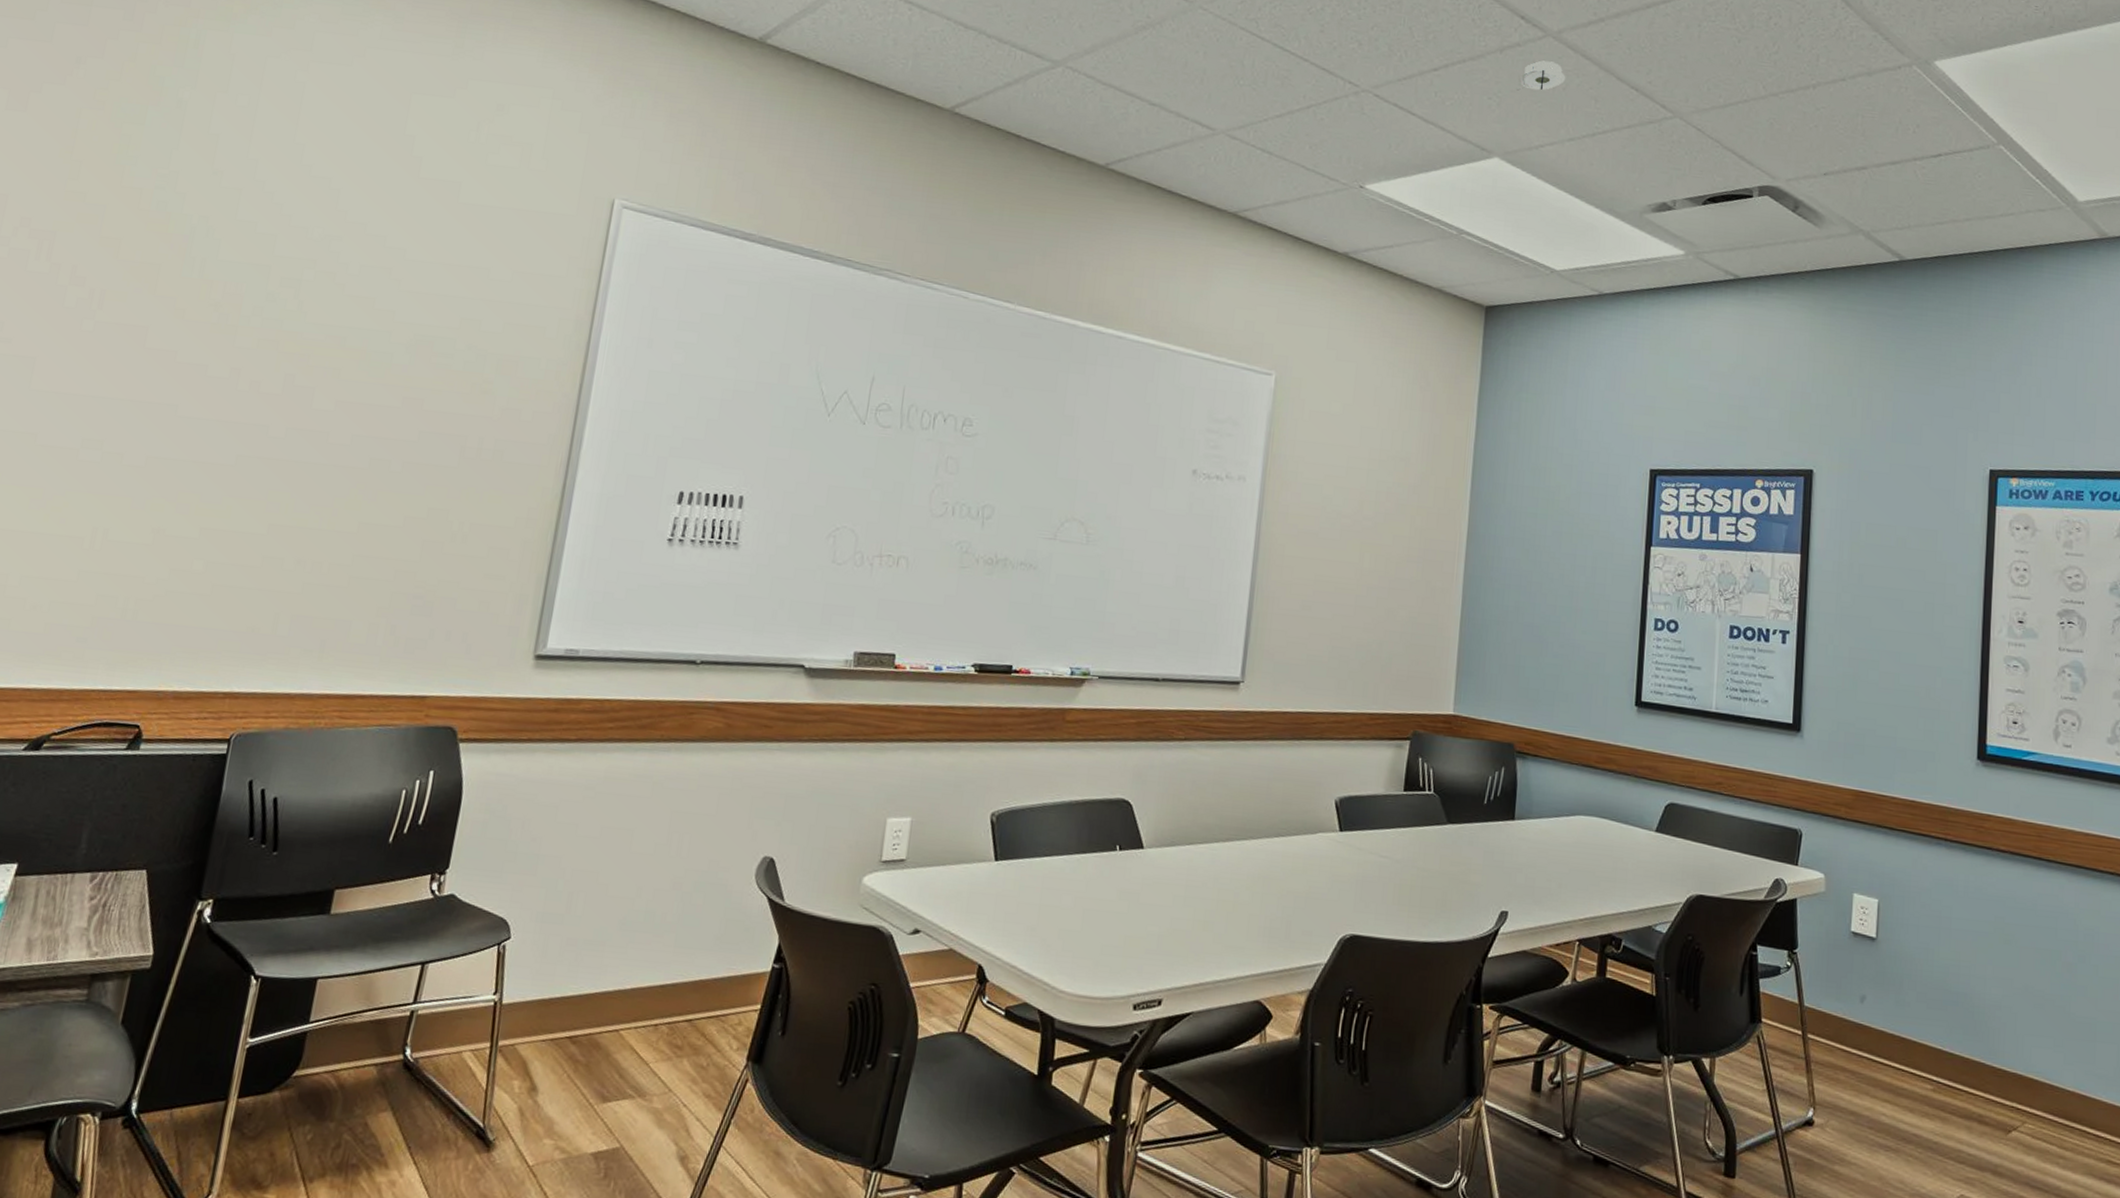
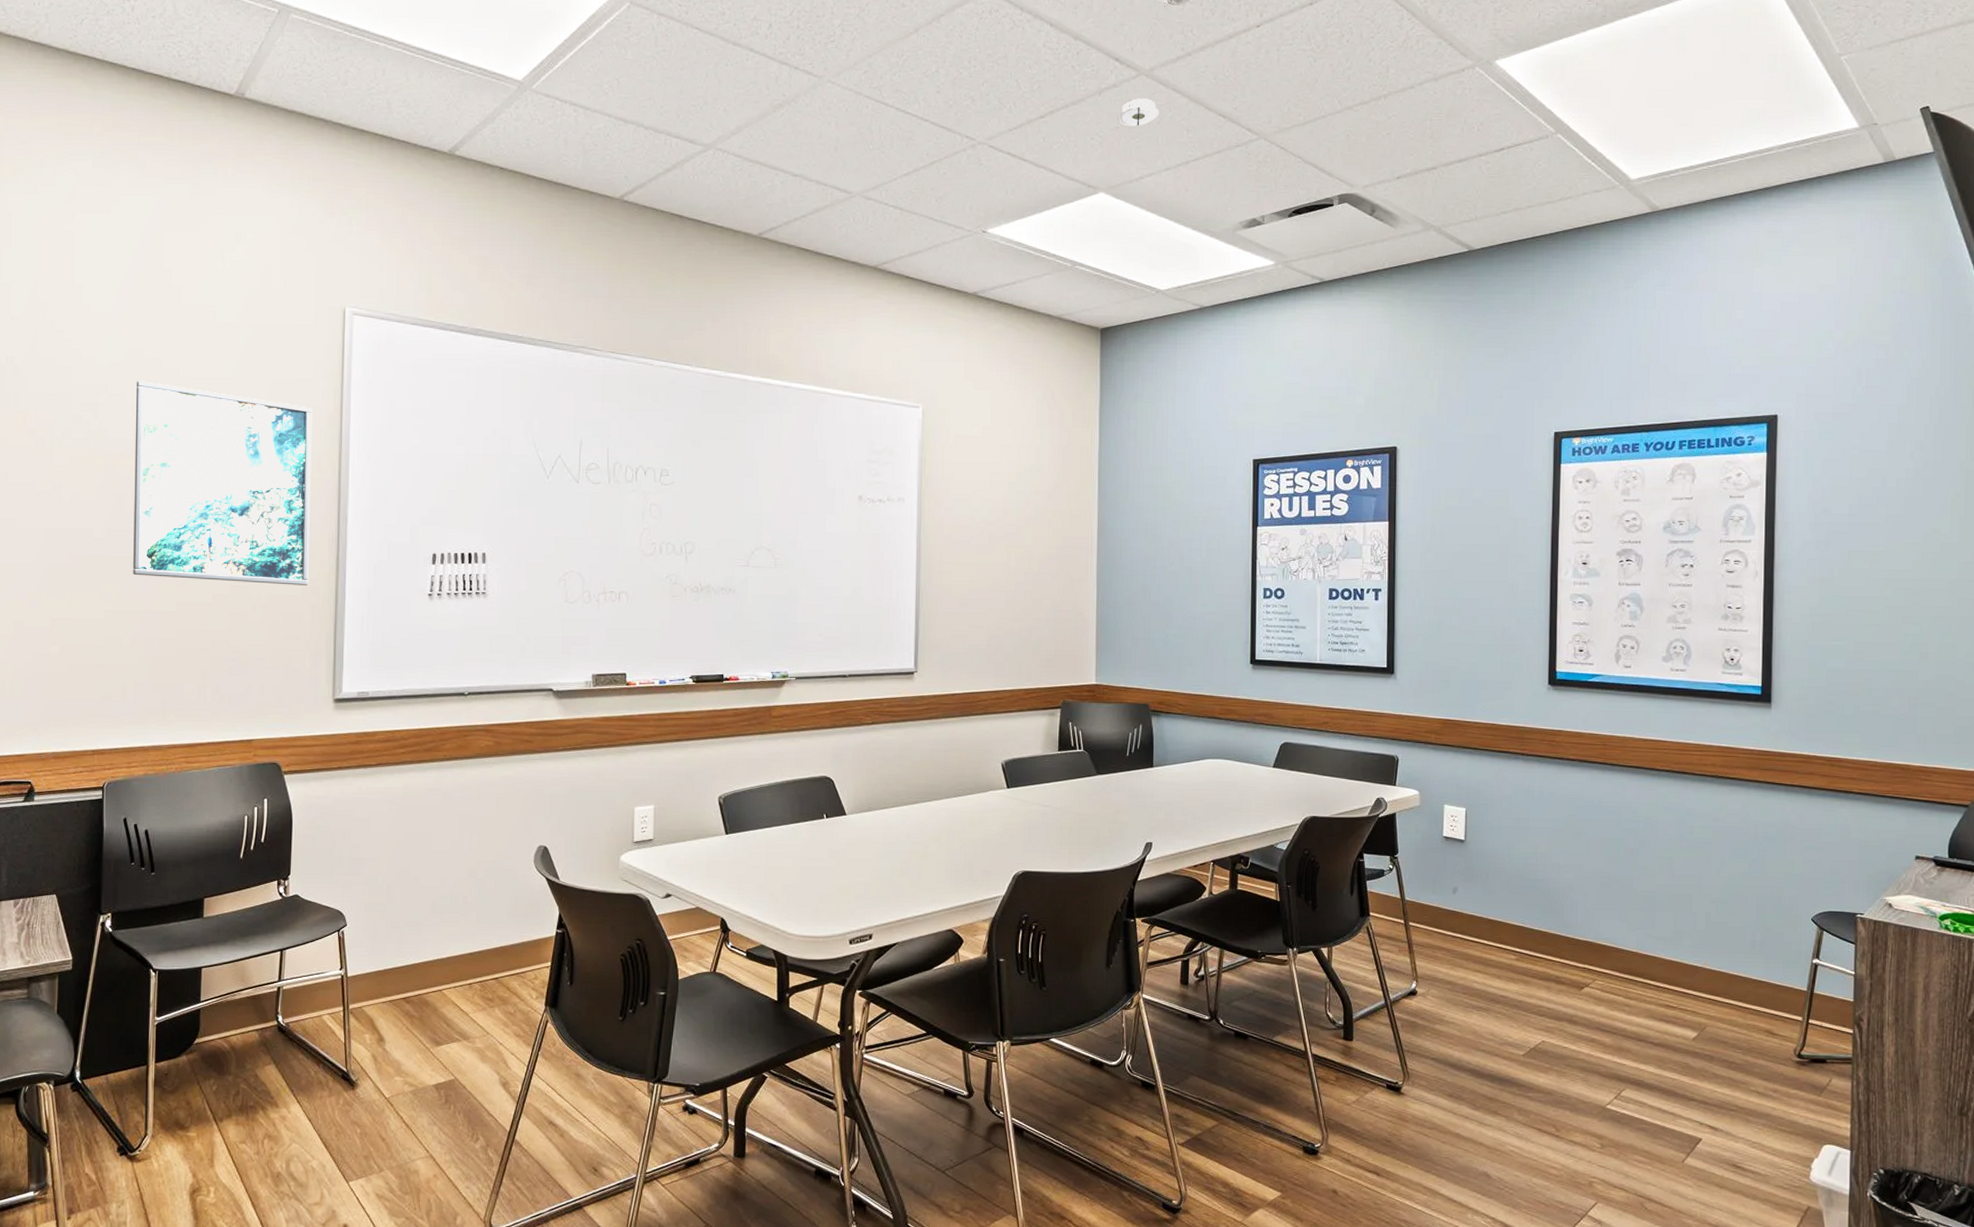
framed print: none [311,258,559,516] -> present [133,381,312,586]

